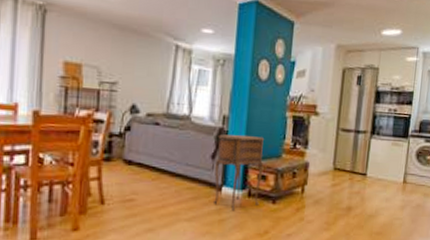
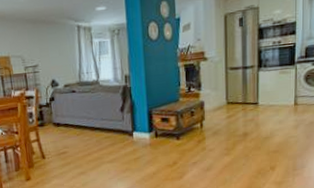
side table: present [214,134,265,212] -> none [123,87,166,151]

